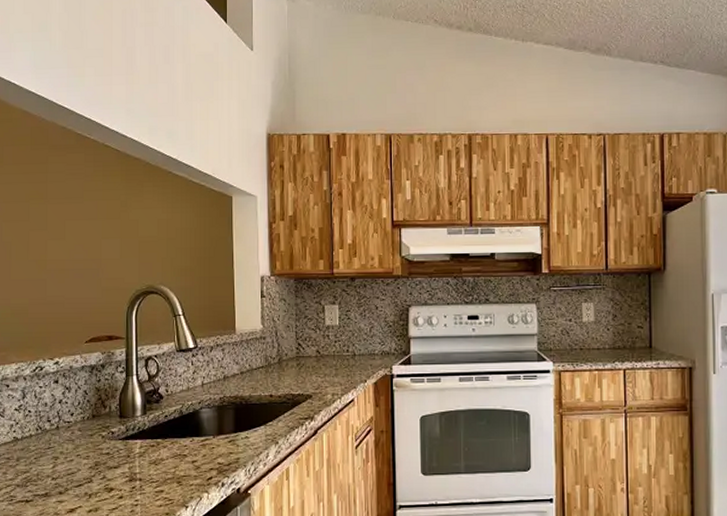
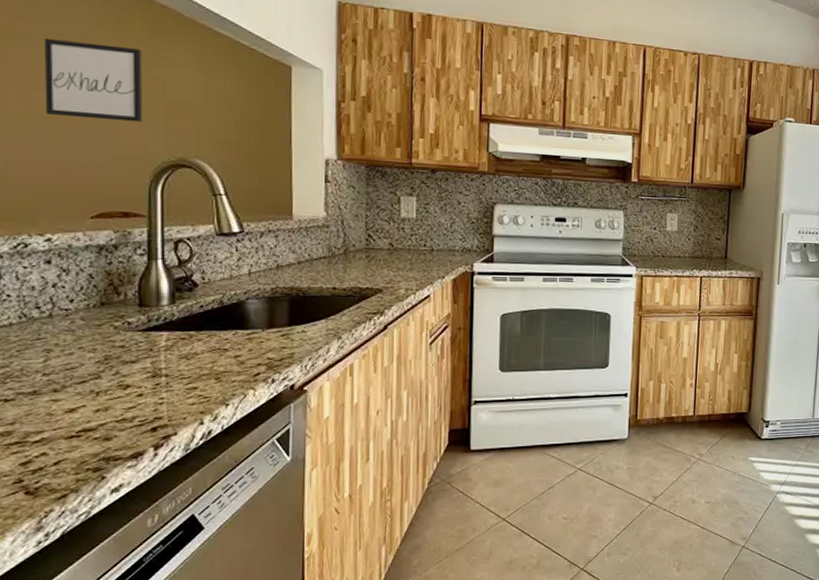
wall art: none [54,196,122,259] -> present [43,39,143,123]

